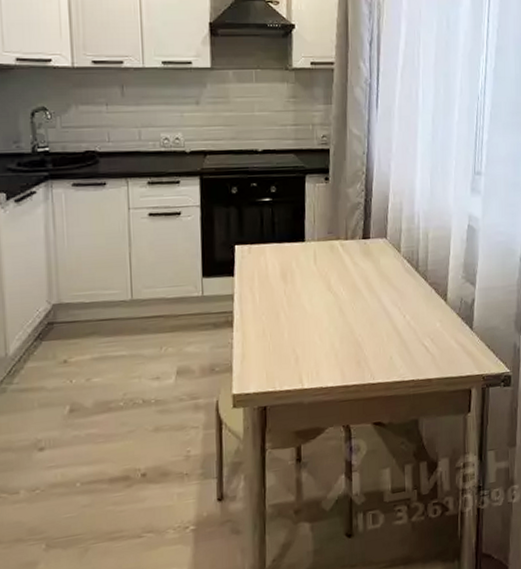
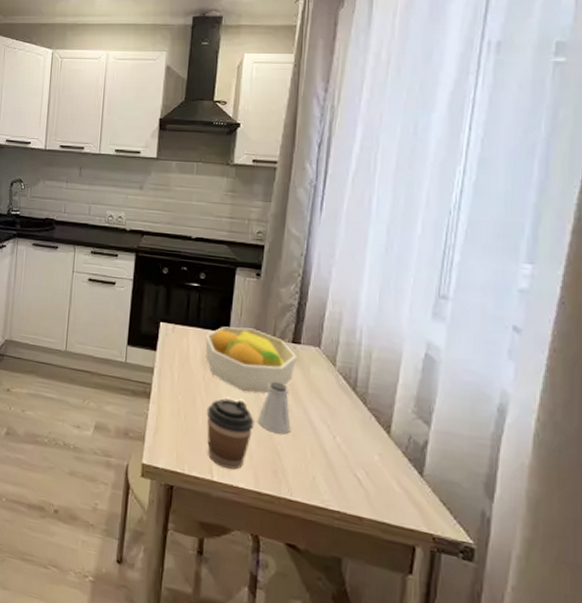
fruit bowl: none [282,233,368,296] -> present [205,326,298,393]
coffee cup: none [291,304,336,374] -> present [206,398,254,470]
saltshaker: none [338,278,368,328] -> present [257,381,291,435]

